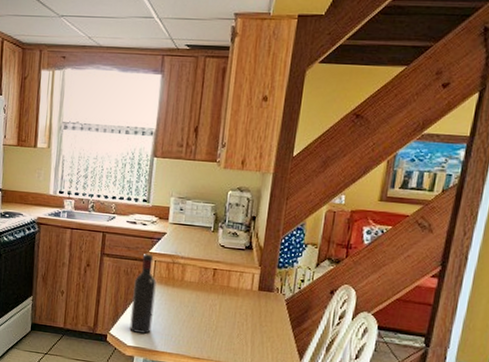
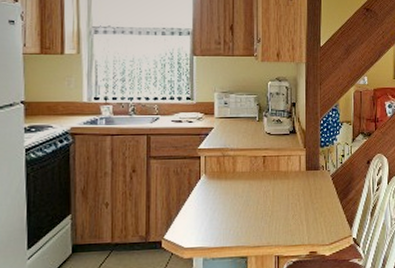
wine bottle: present [129,253,157,334] -> none [185,150,209,233]

